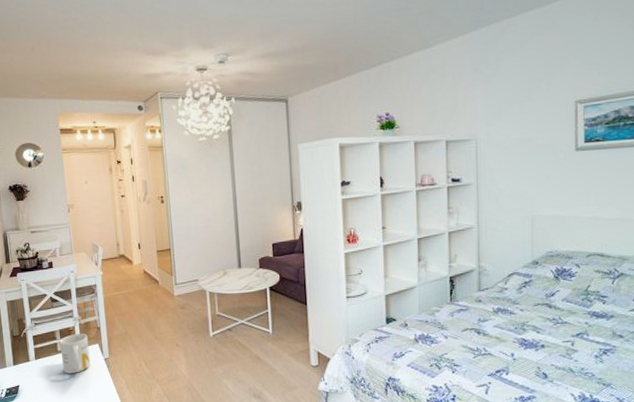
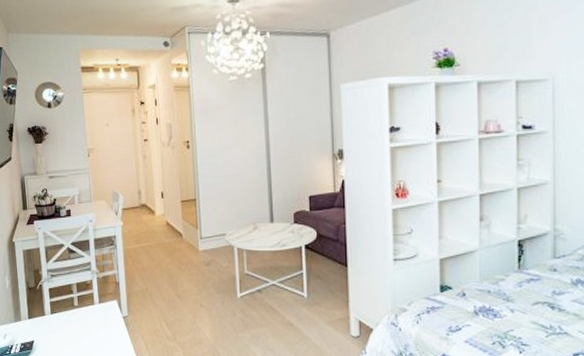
mug: present [59,333,91,374] -> none [76,287,108,331]

